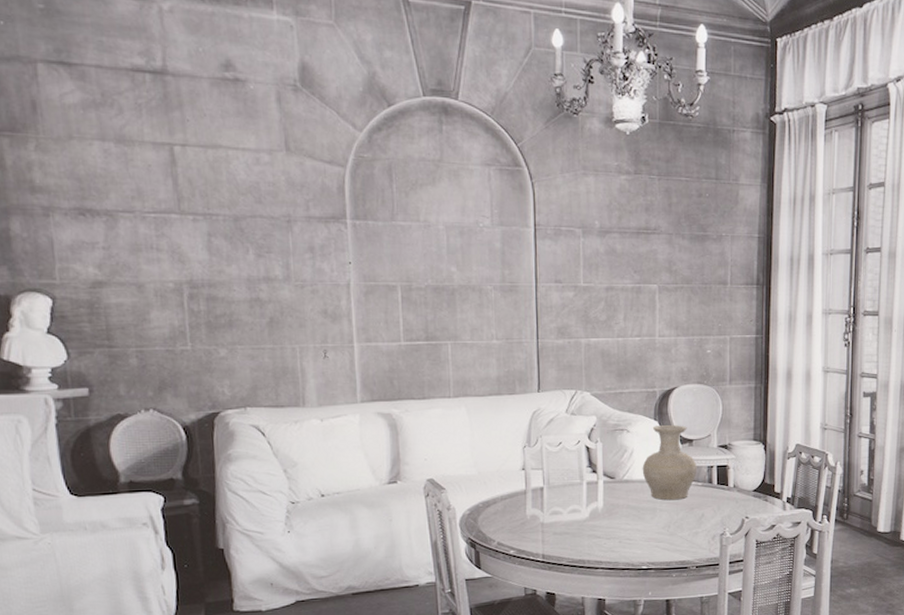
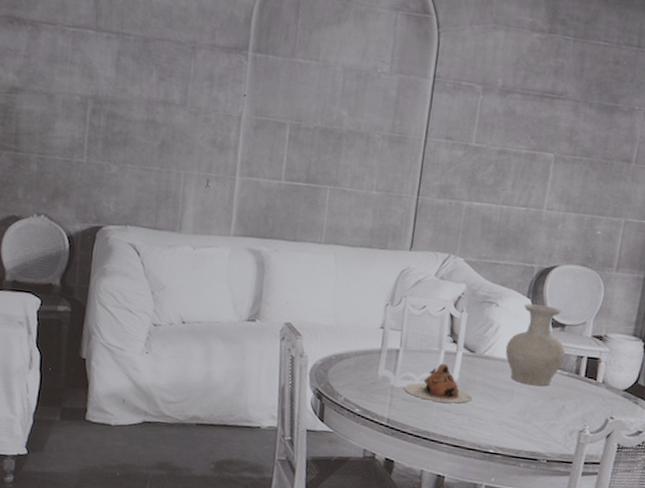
teapot: none [553,493,619,530] -> present [404,363,472,404]

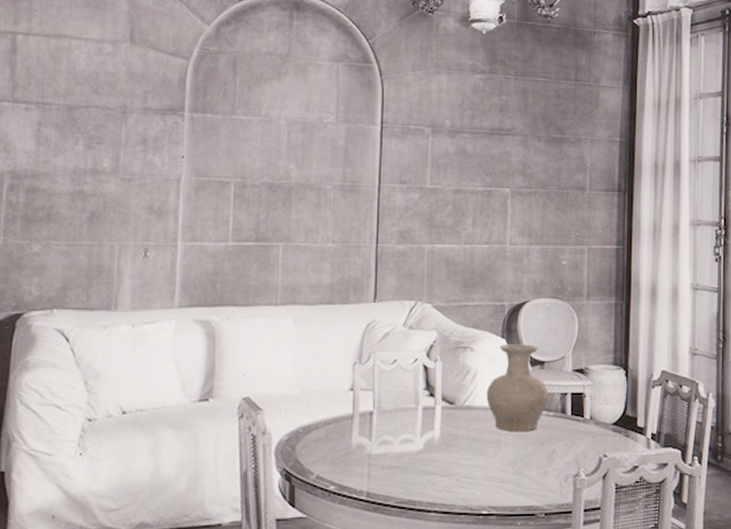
teapot: present [404,363,472,404] -> none [382,420,457,464]

